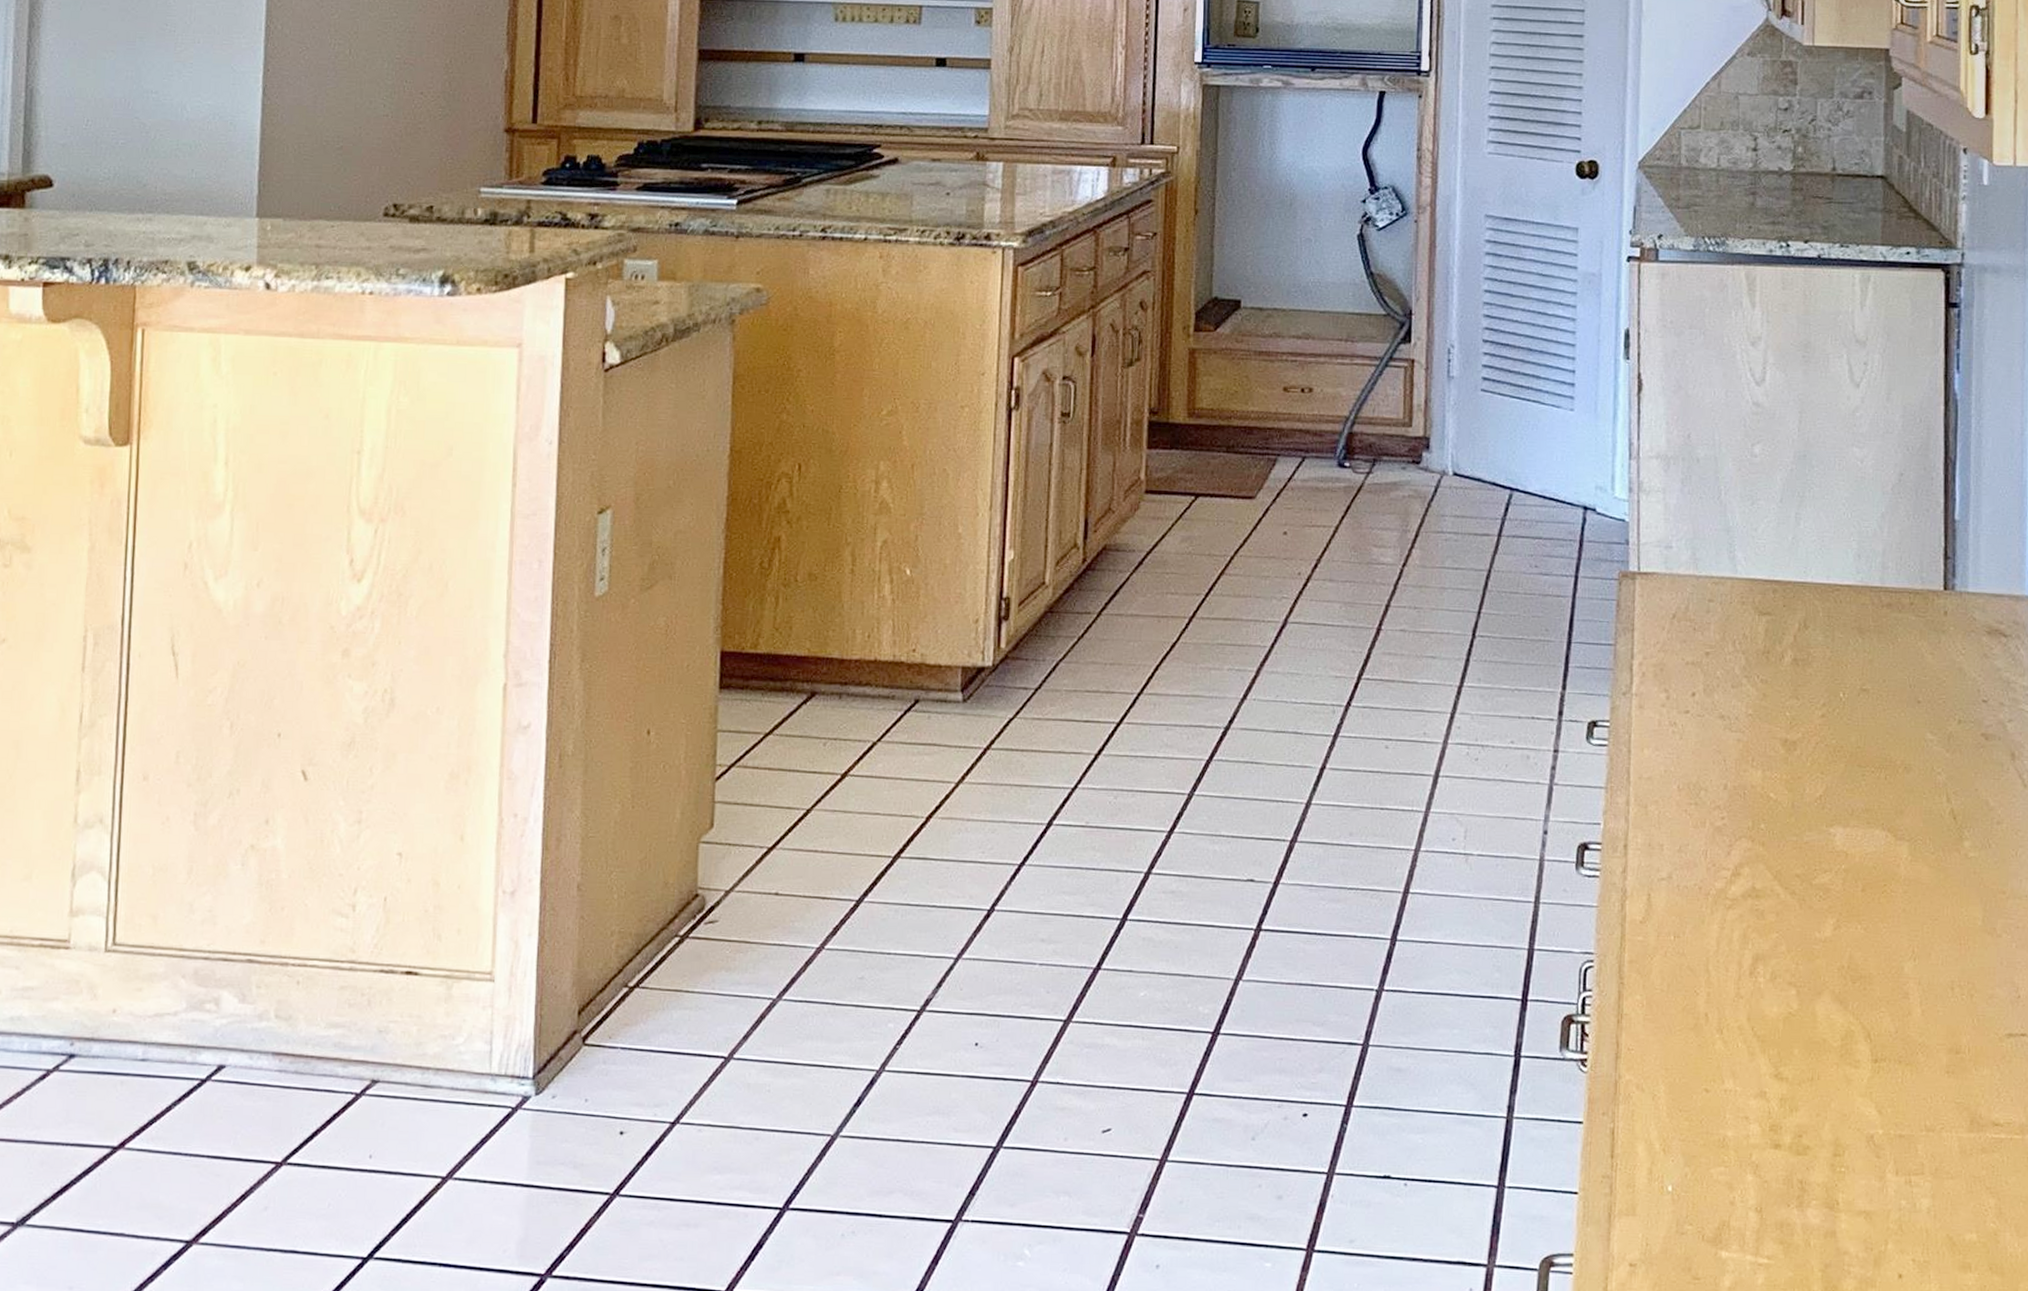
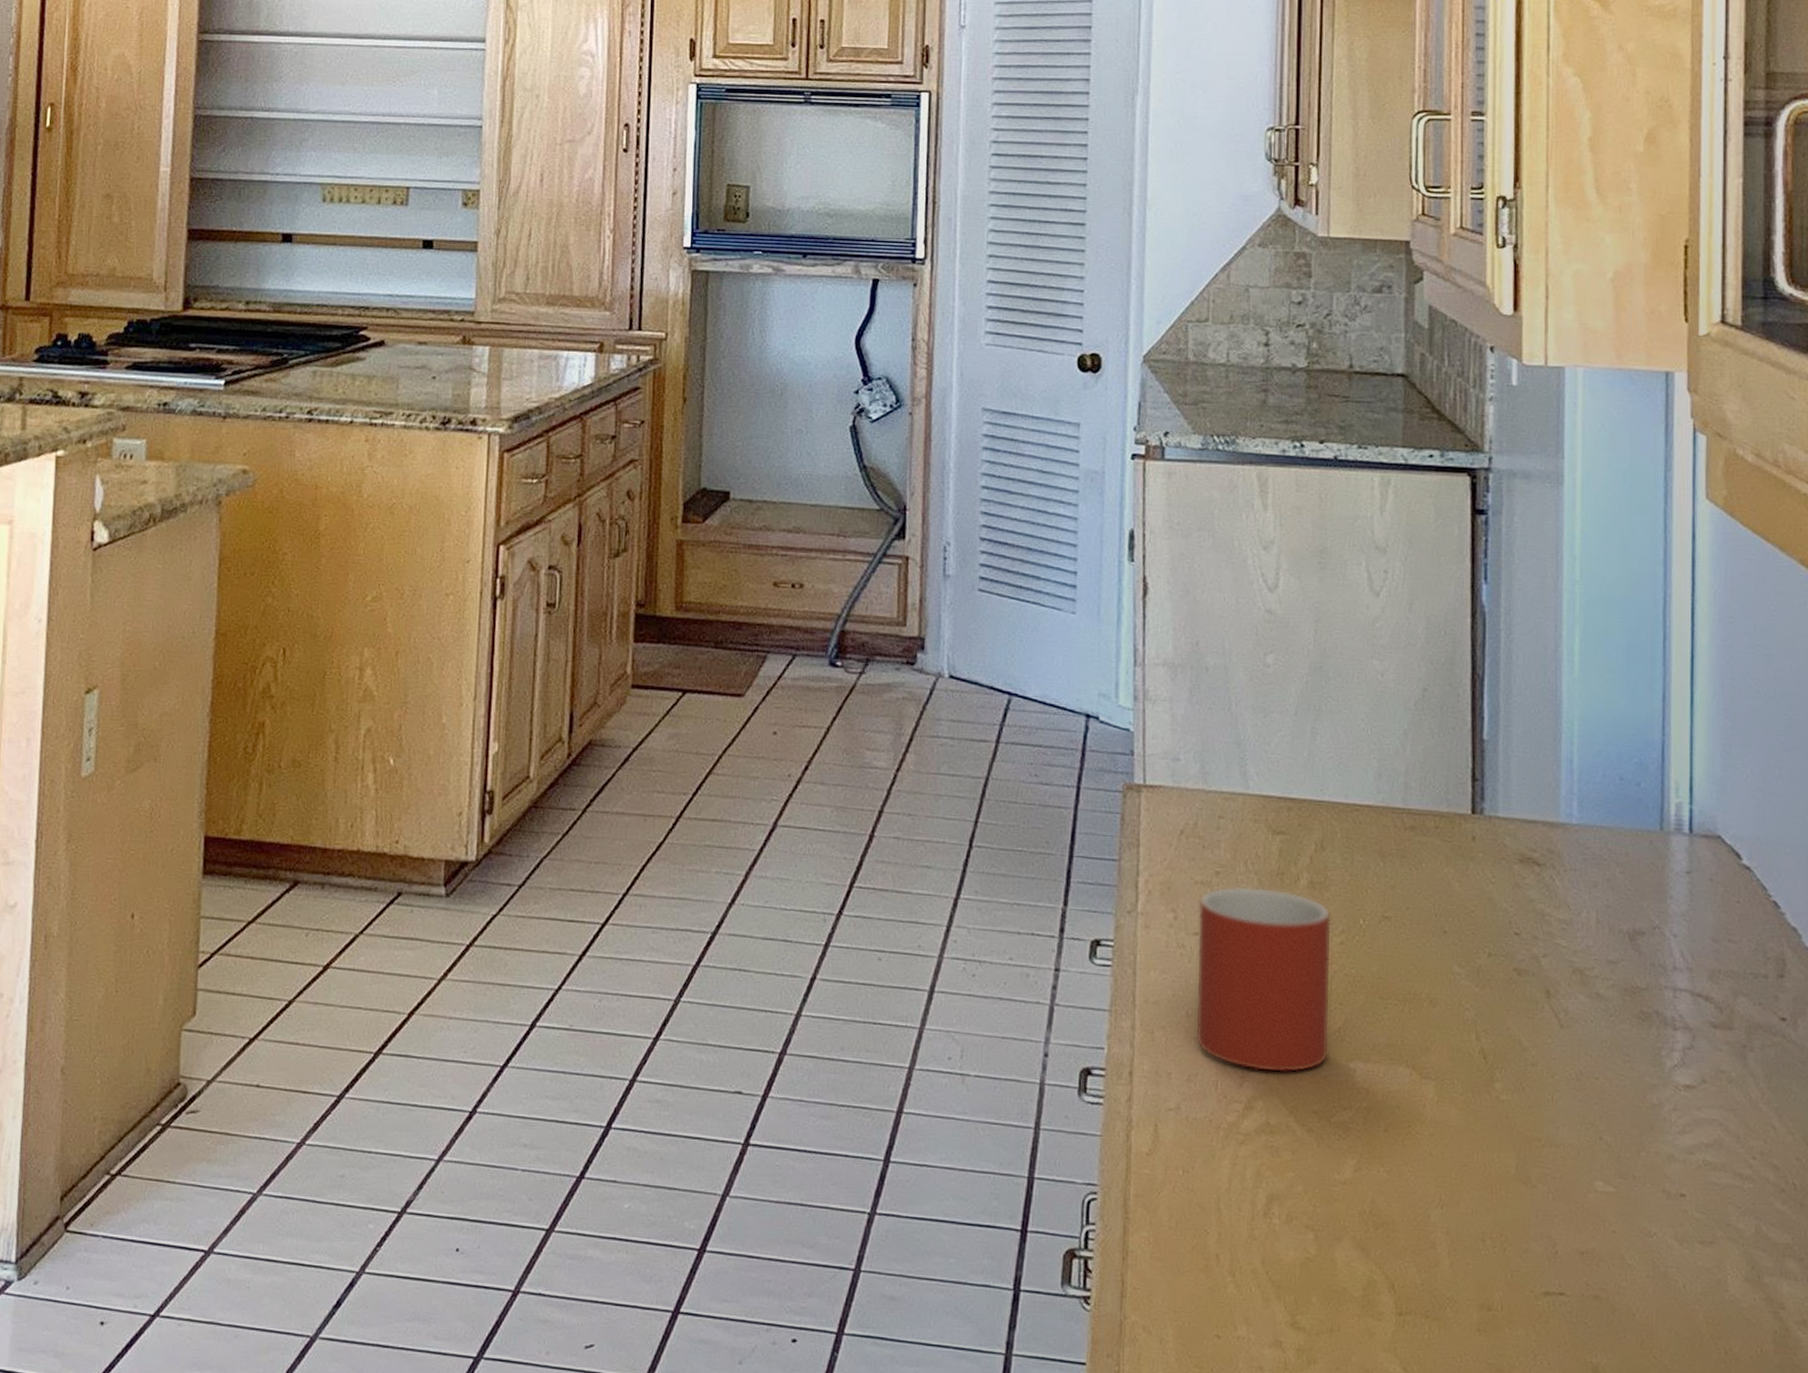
mug: none [1686,665,1814,841] -> present [1195,886,1332,1073]

